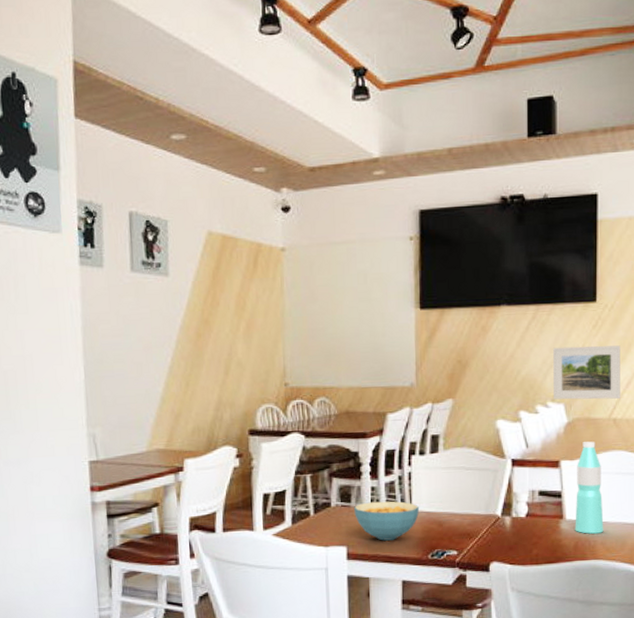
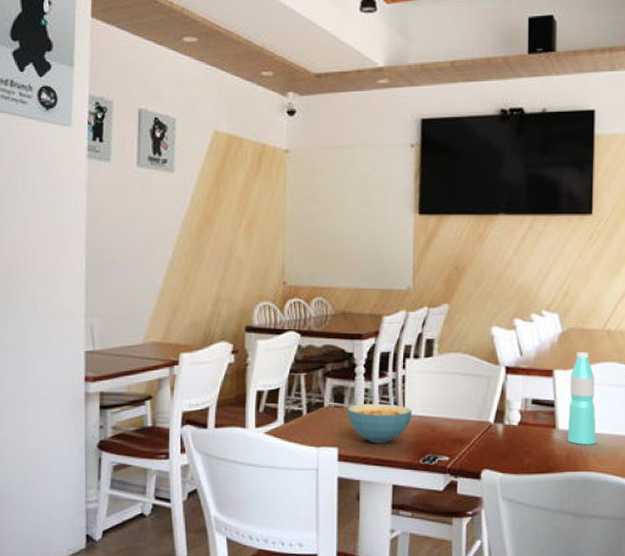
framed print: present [553,345,620,400] -> none [548,257,615,311]

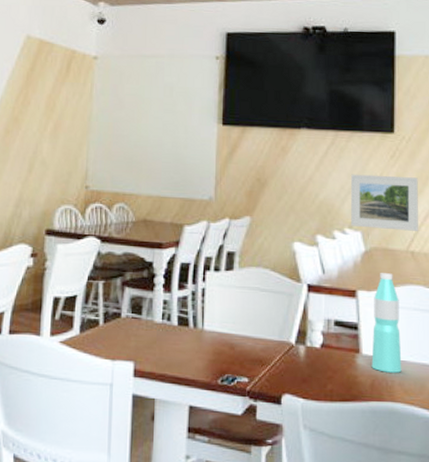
cereal bowl: present [347,403,413,443] -> none [144,316,212,360]
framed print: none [548,257,615,311] -> present [351,174,418,231]

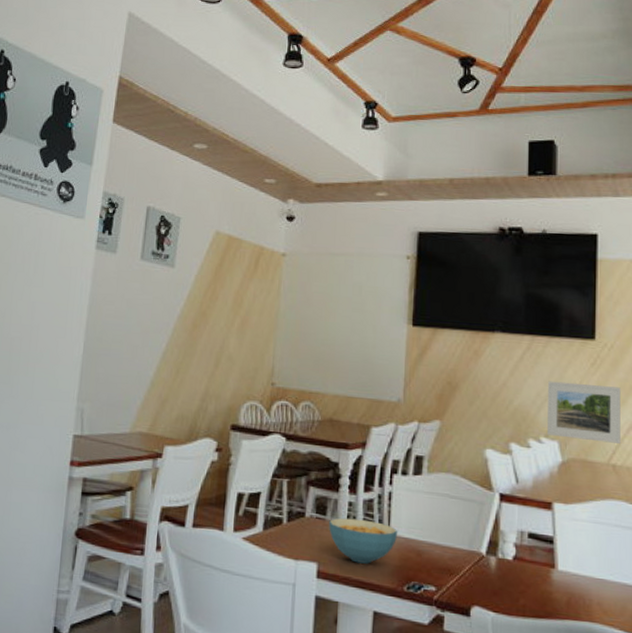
cereal bowl: none [144,316,212,360] -> present [329,518,398,564]
water bottle: present [371,273,402,373] -> none [568,485,601,592]

